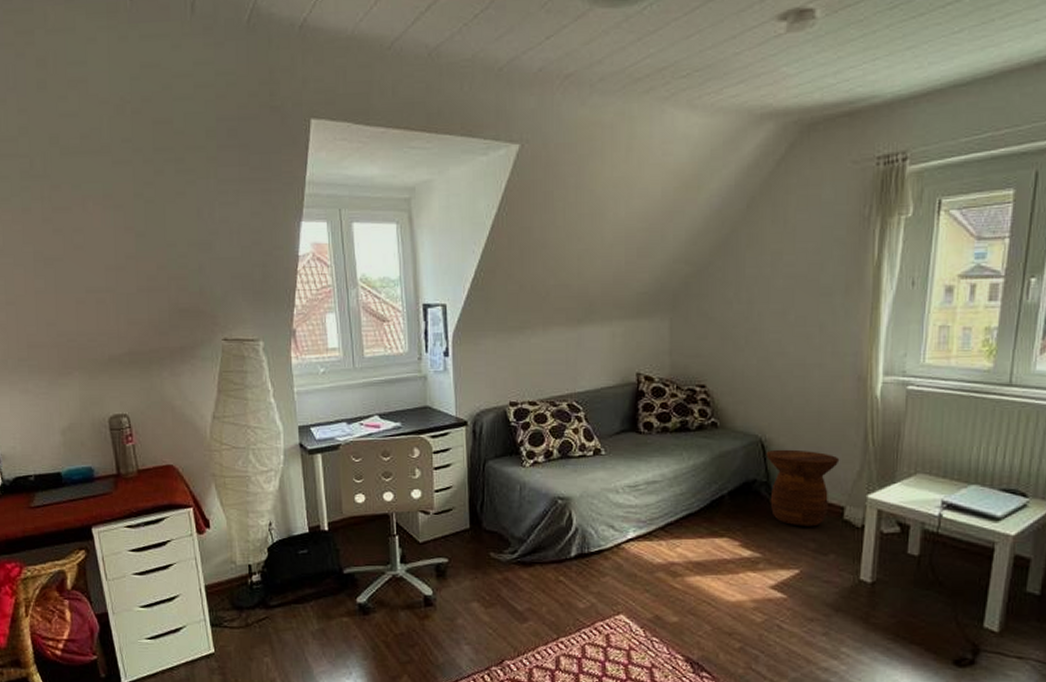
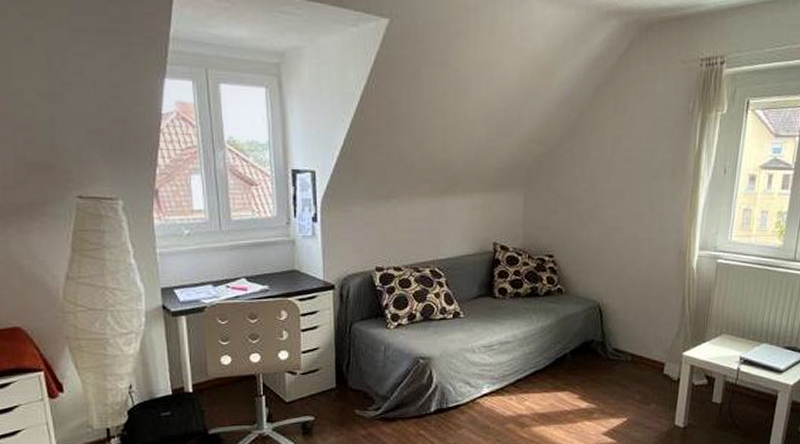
side table: present [766,449,840,527] -> none [602,313,662,381]

